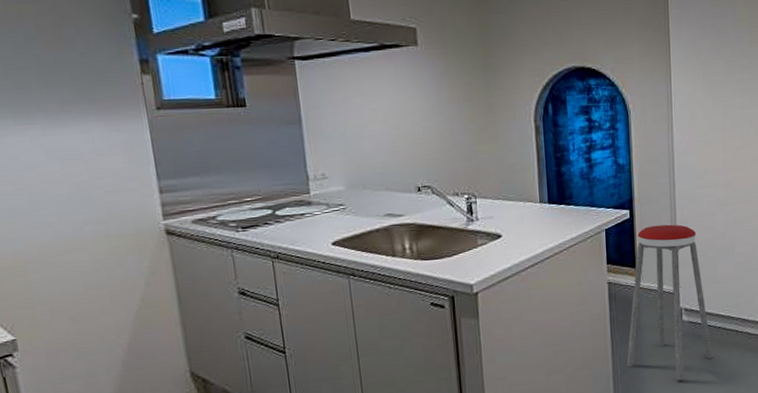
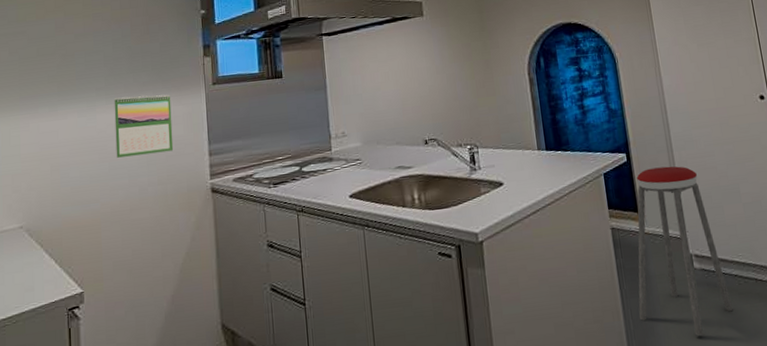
calendar: none [24,116,113,191] -> present [114,94,174,158]

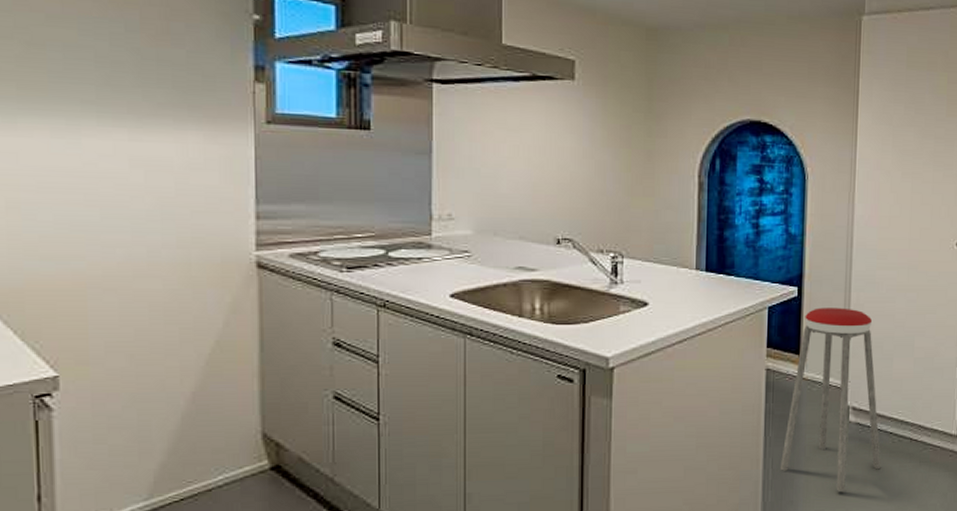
calendar: present [114,94,174,158] -> none [110,119,203,206]

